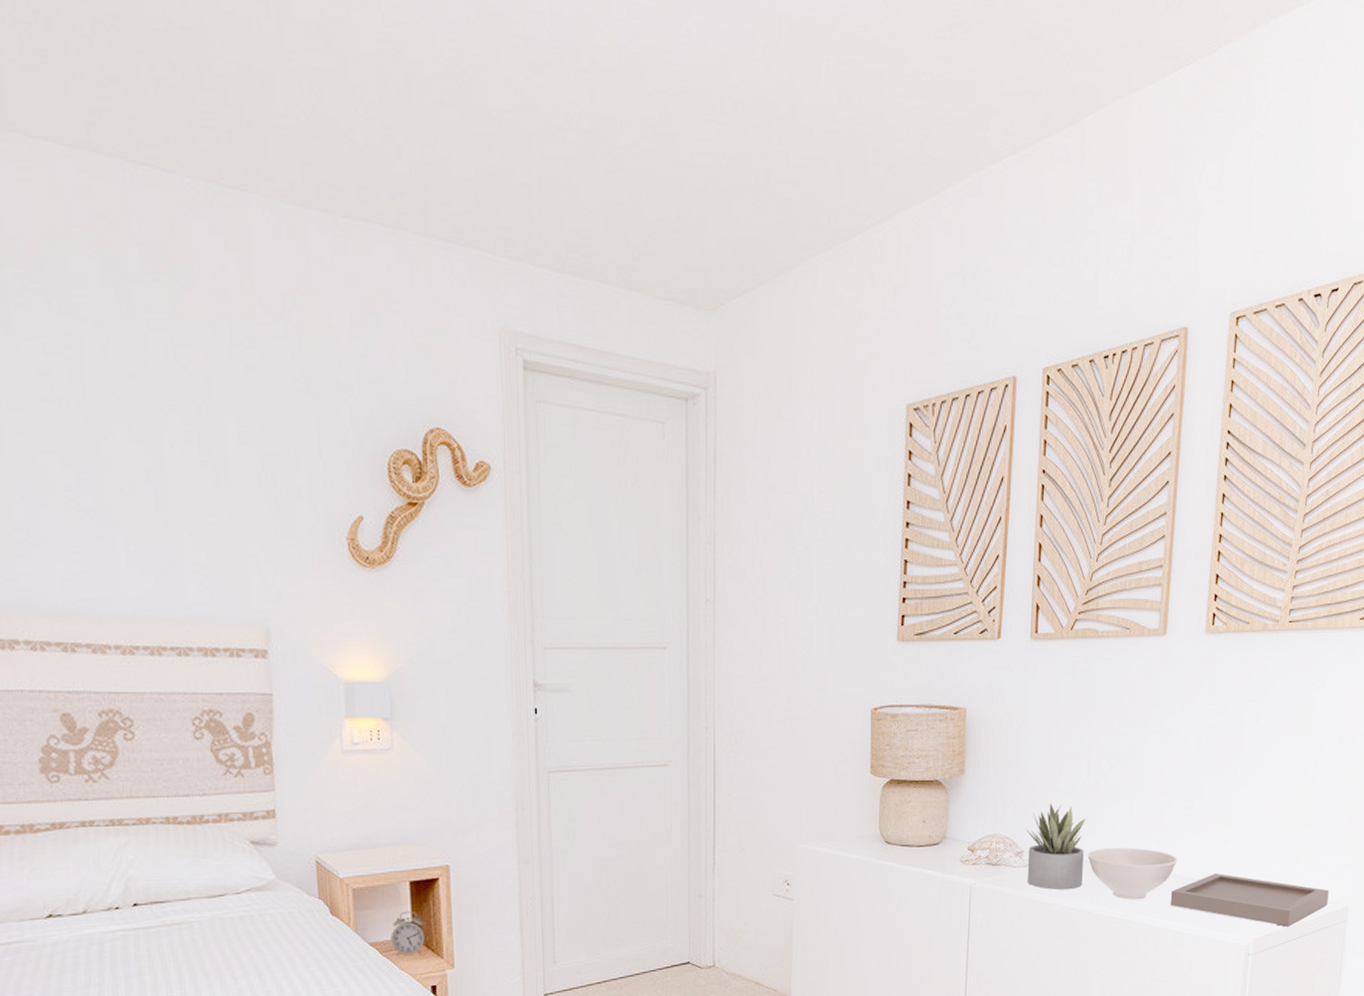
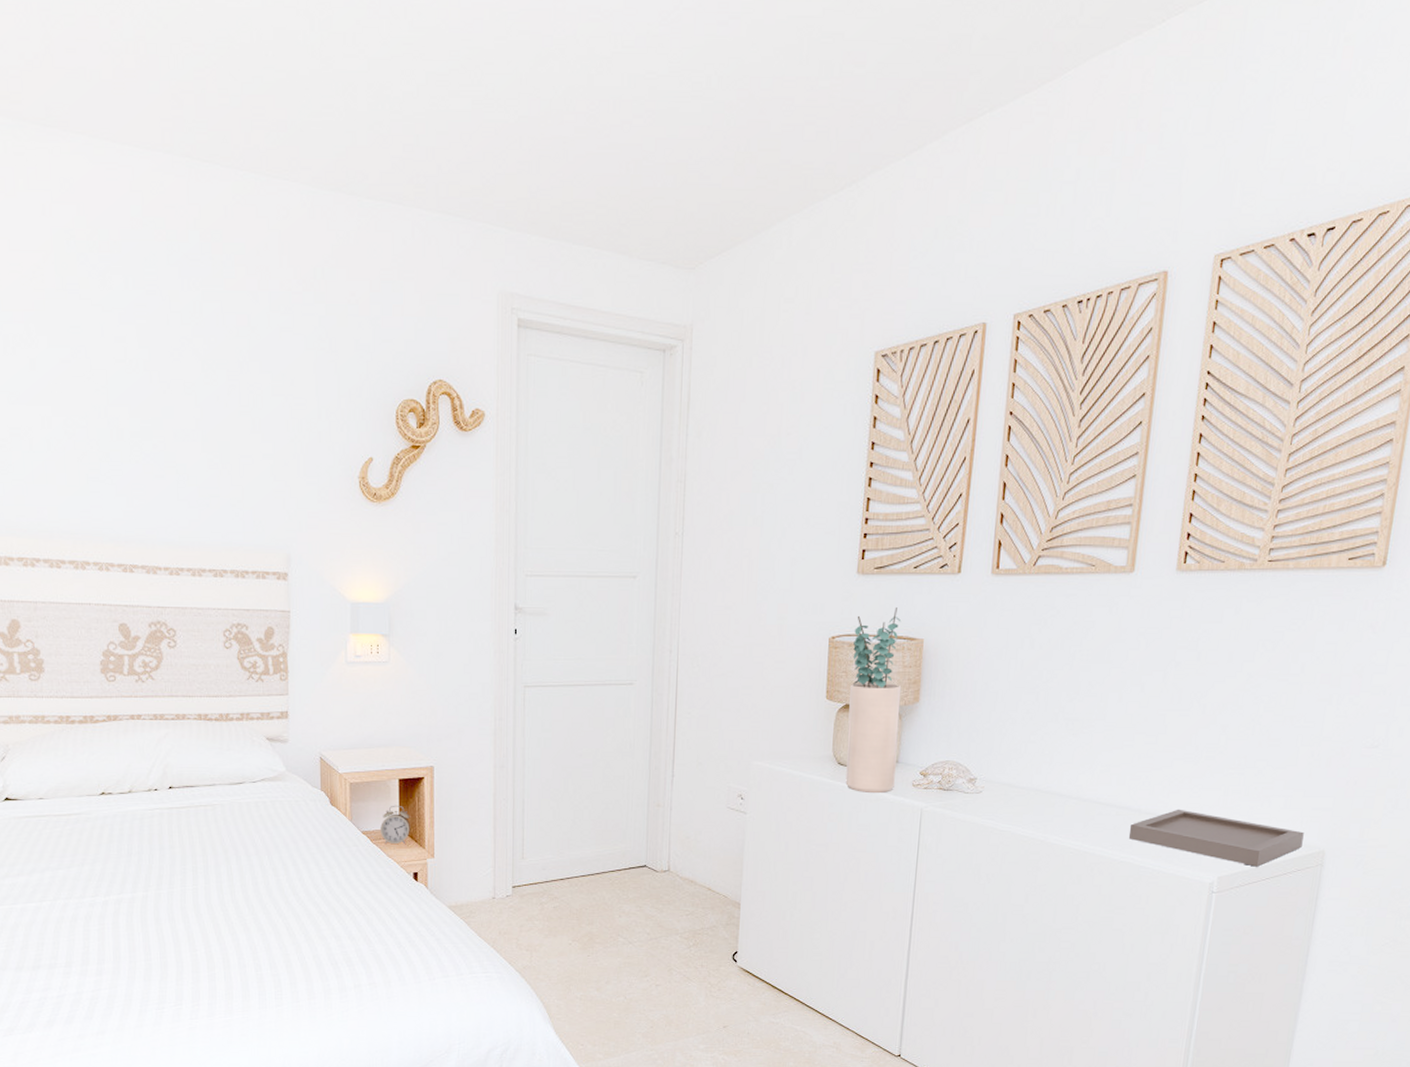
vase: none [893,676,947,873] -> present [845,607,902,794]
succulent plant: present [1025,803,1086,891] -> none [979,733,1043,818]
bowl: present [1087,847,1178,900] -> none [1043,779,1139,832]

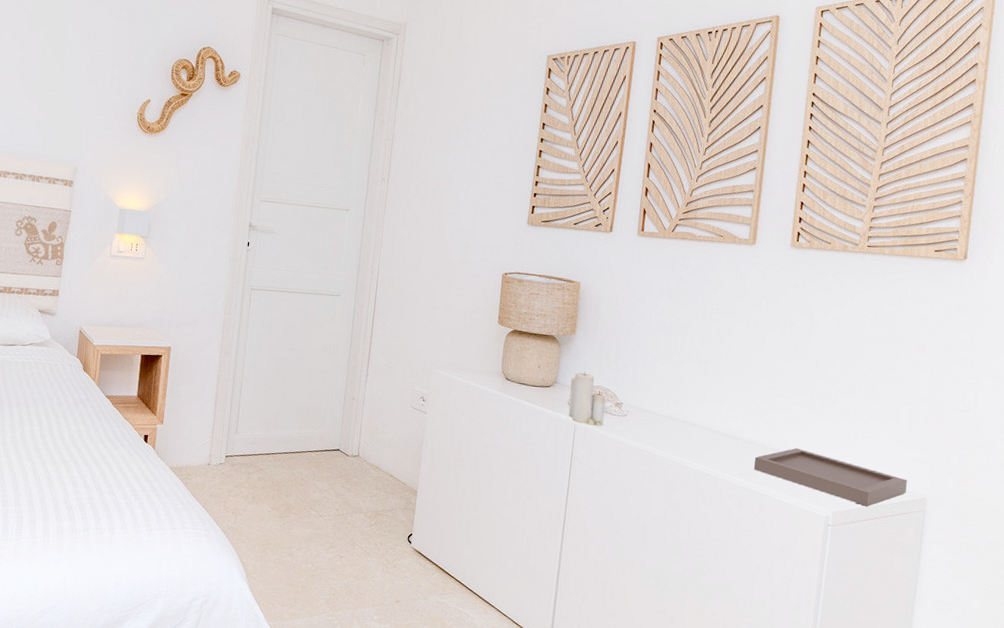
alarm clock: present [380,805,411,845] -> none [121,376,147,411]
vase: present [845,607,902,794] -> none [511,254,563,409]
candle: none [913,746,956,809] -> present [568,372,605,427]

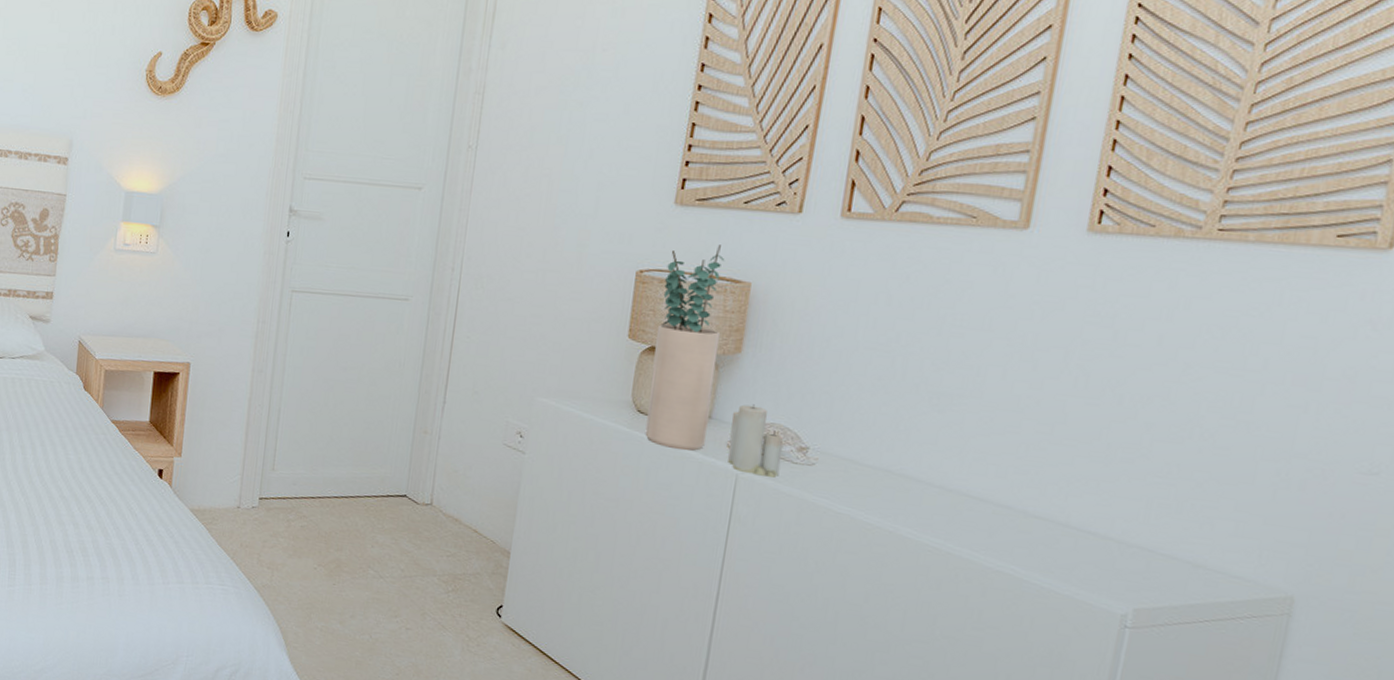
vase: none [511,254,563,409] -> present [645,245,725,452]
tray: present [753,447,907,507] -> none [1008,517,1263,604]

